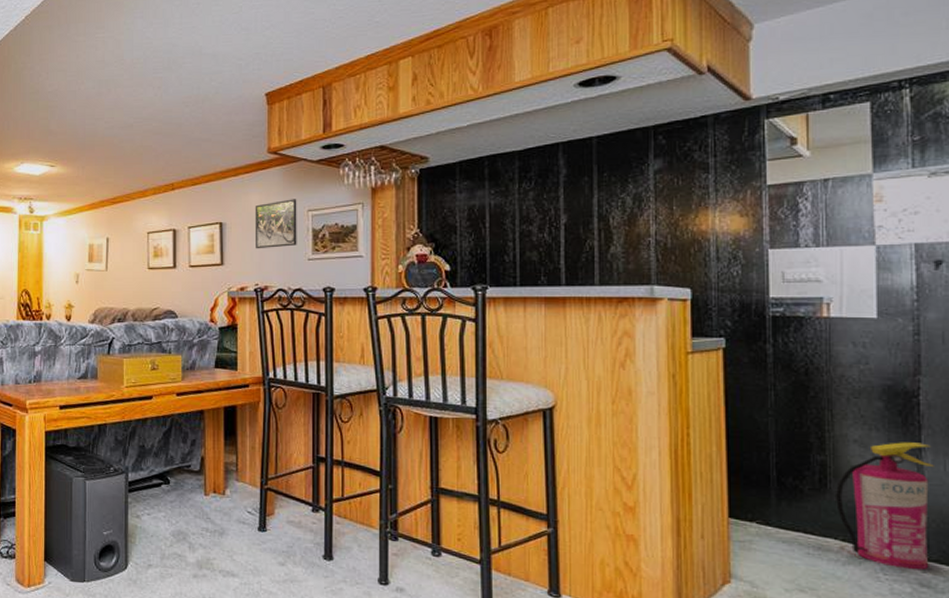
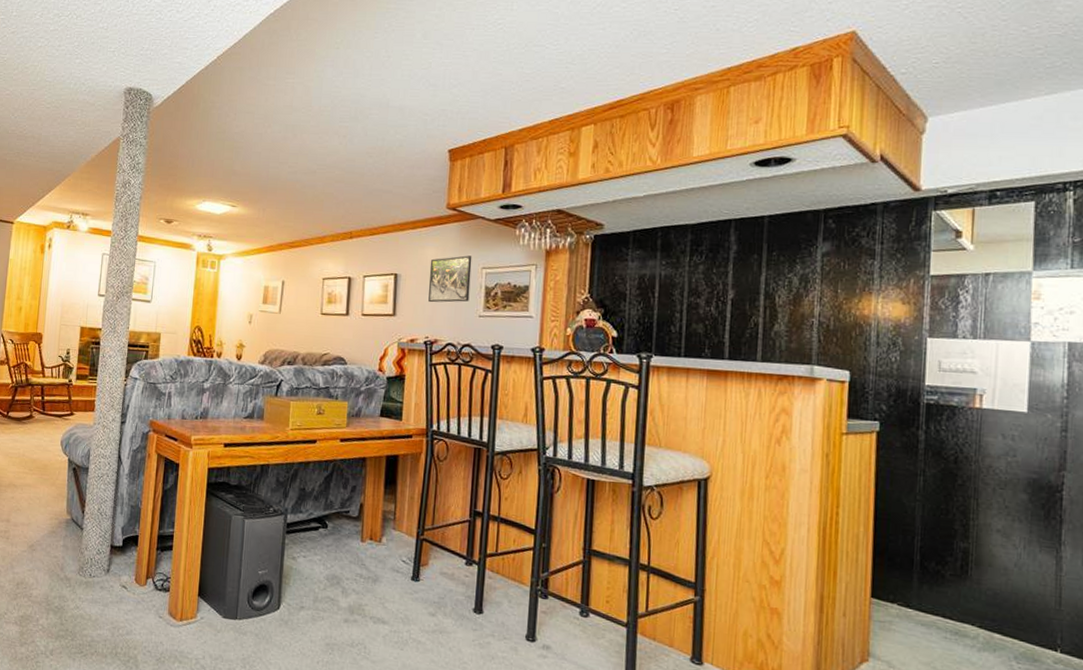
fire extinguisher: present [836,442,934,570] -> none [975,534,1072,661]

